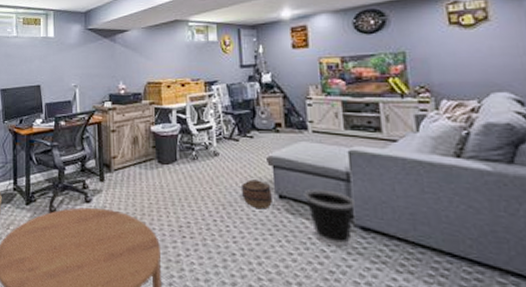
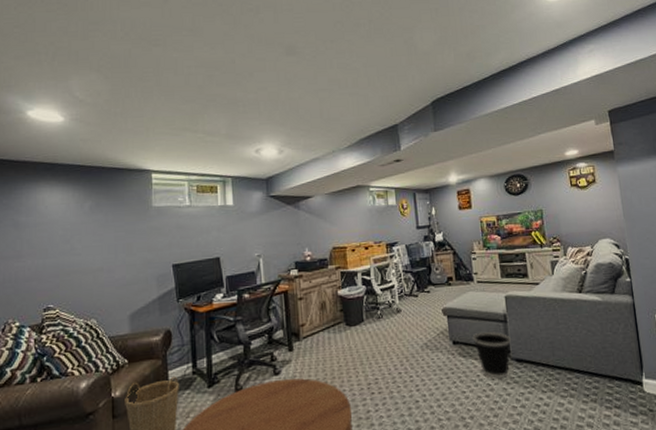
basket: present [240,179,272,210] -> none [421,330,448,357]

